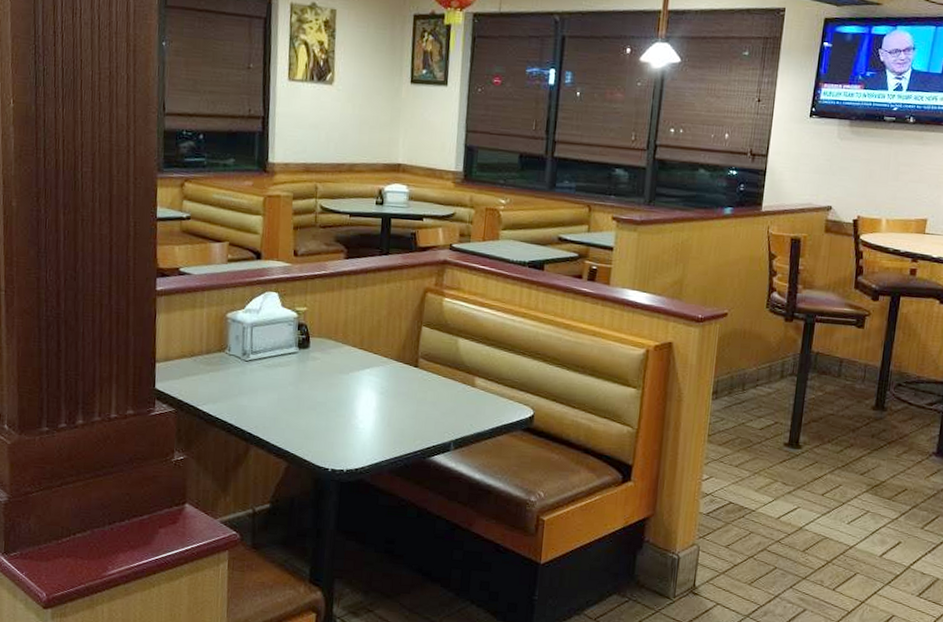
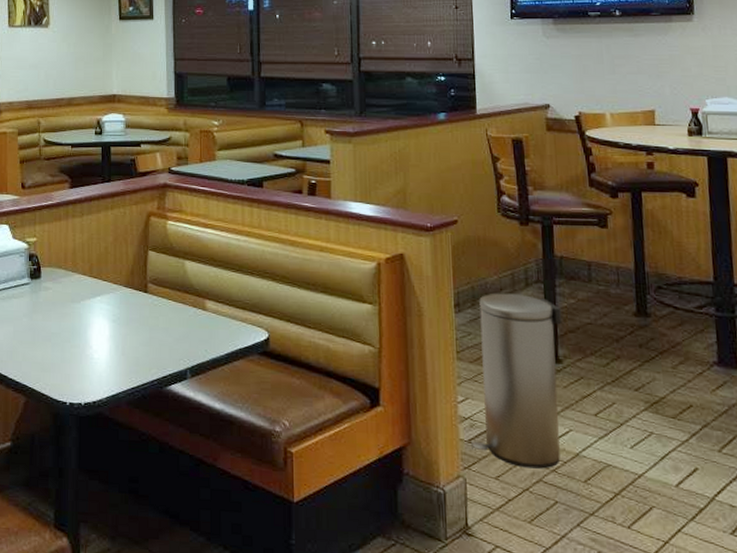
pedal bin: none [709,383,808,540] -> present [472,293,561,469]

